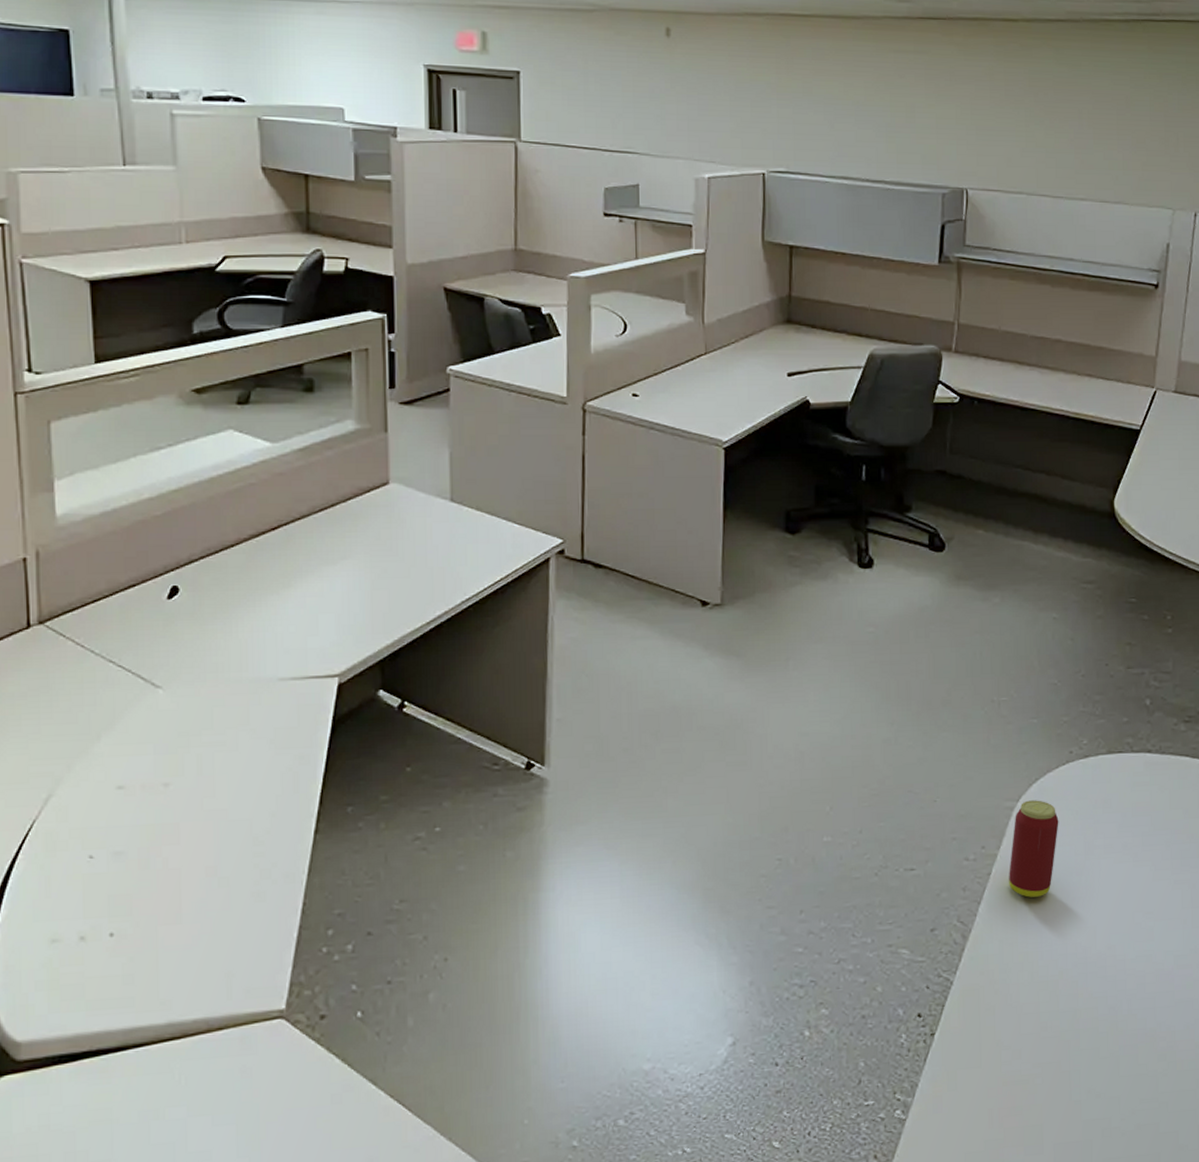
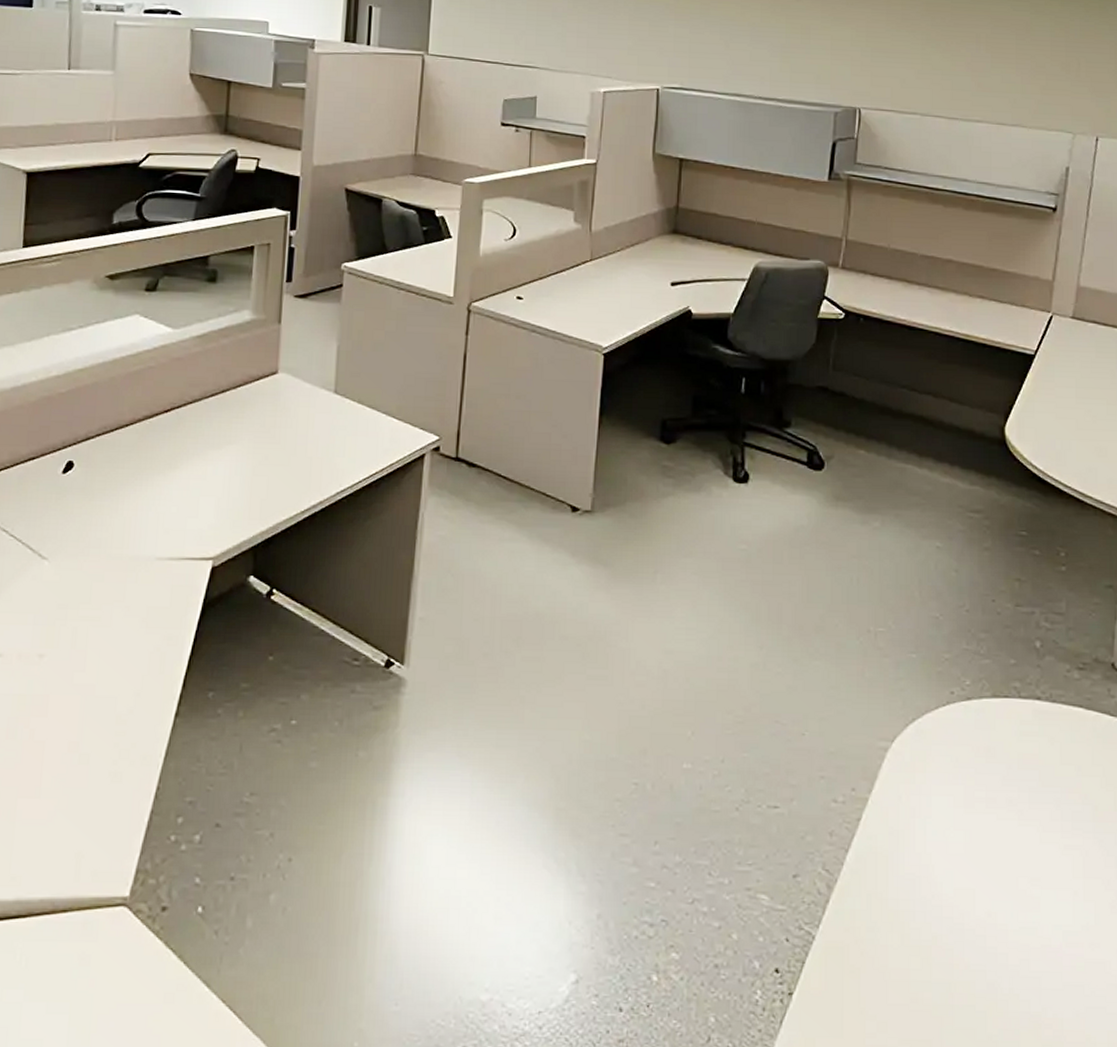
beverage can: present [1009,800,1059,897] -> none [880,742,937,850]

